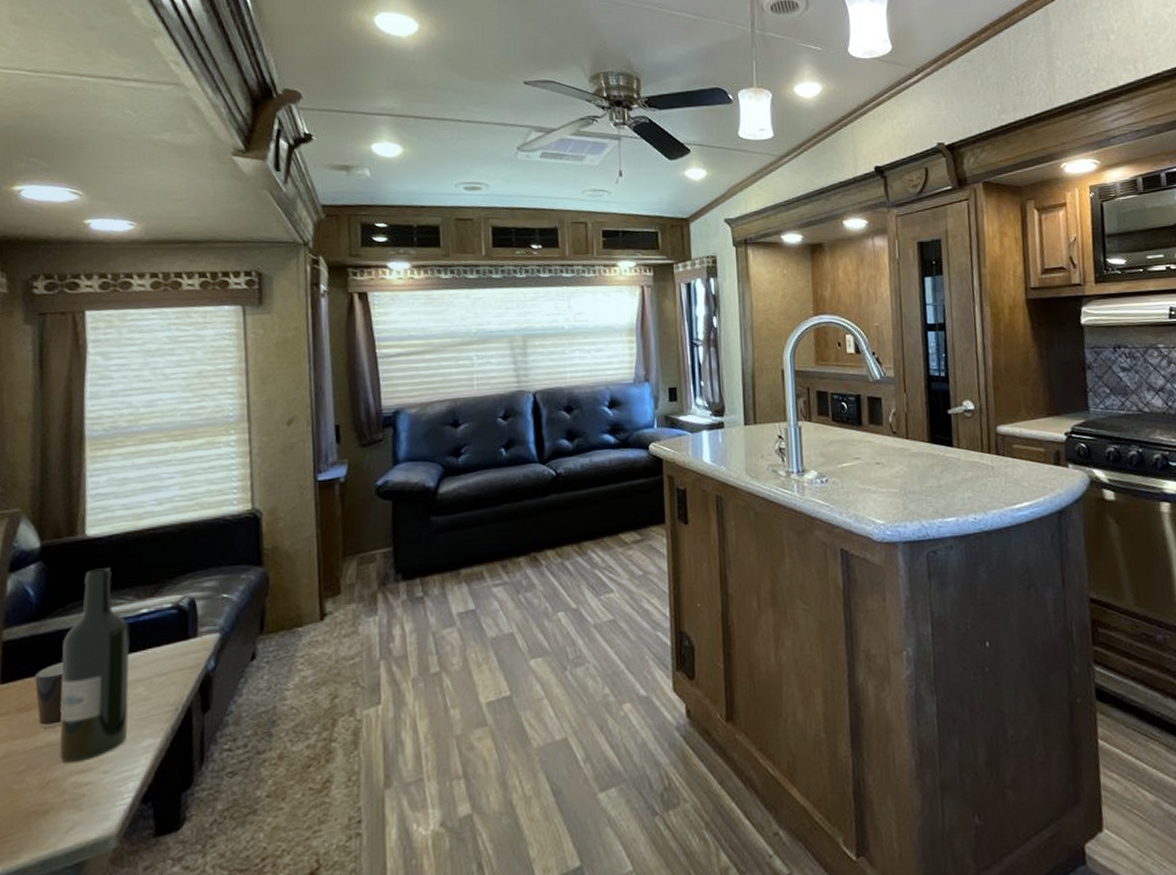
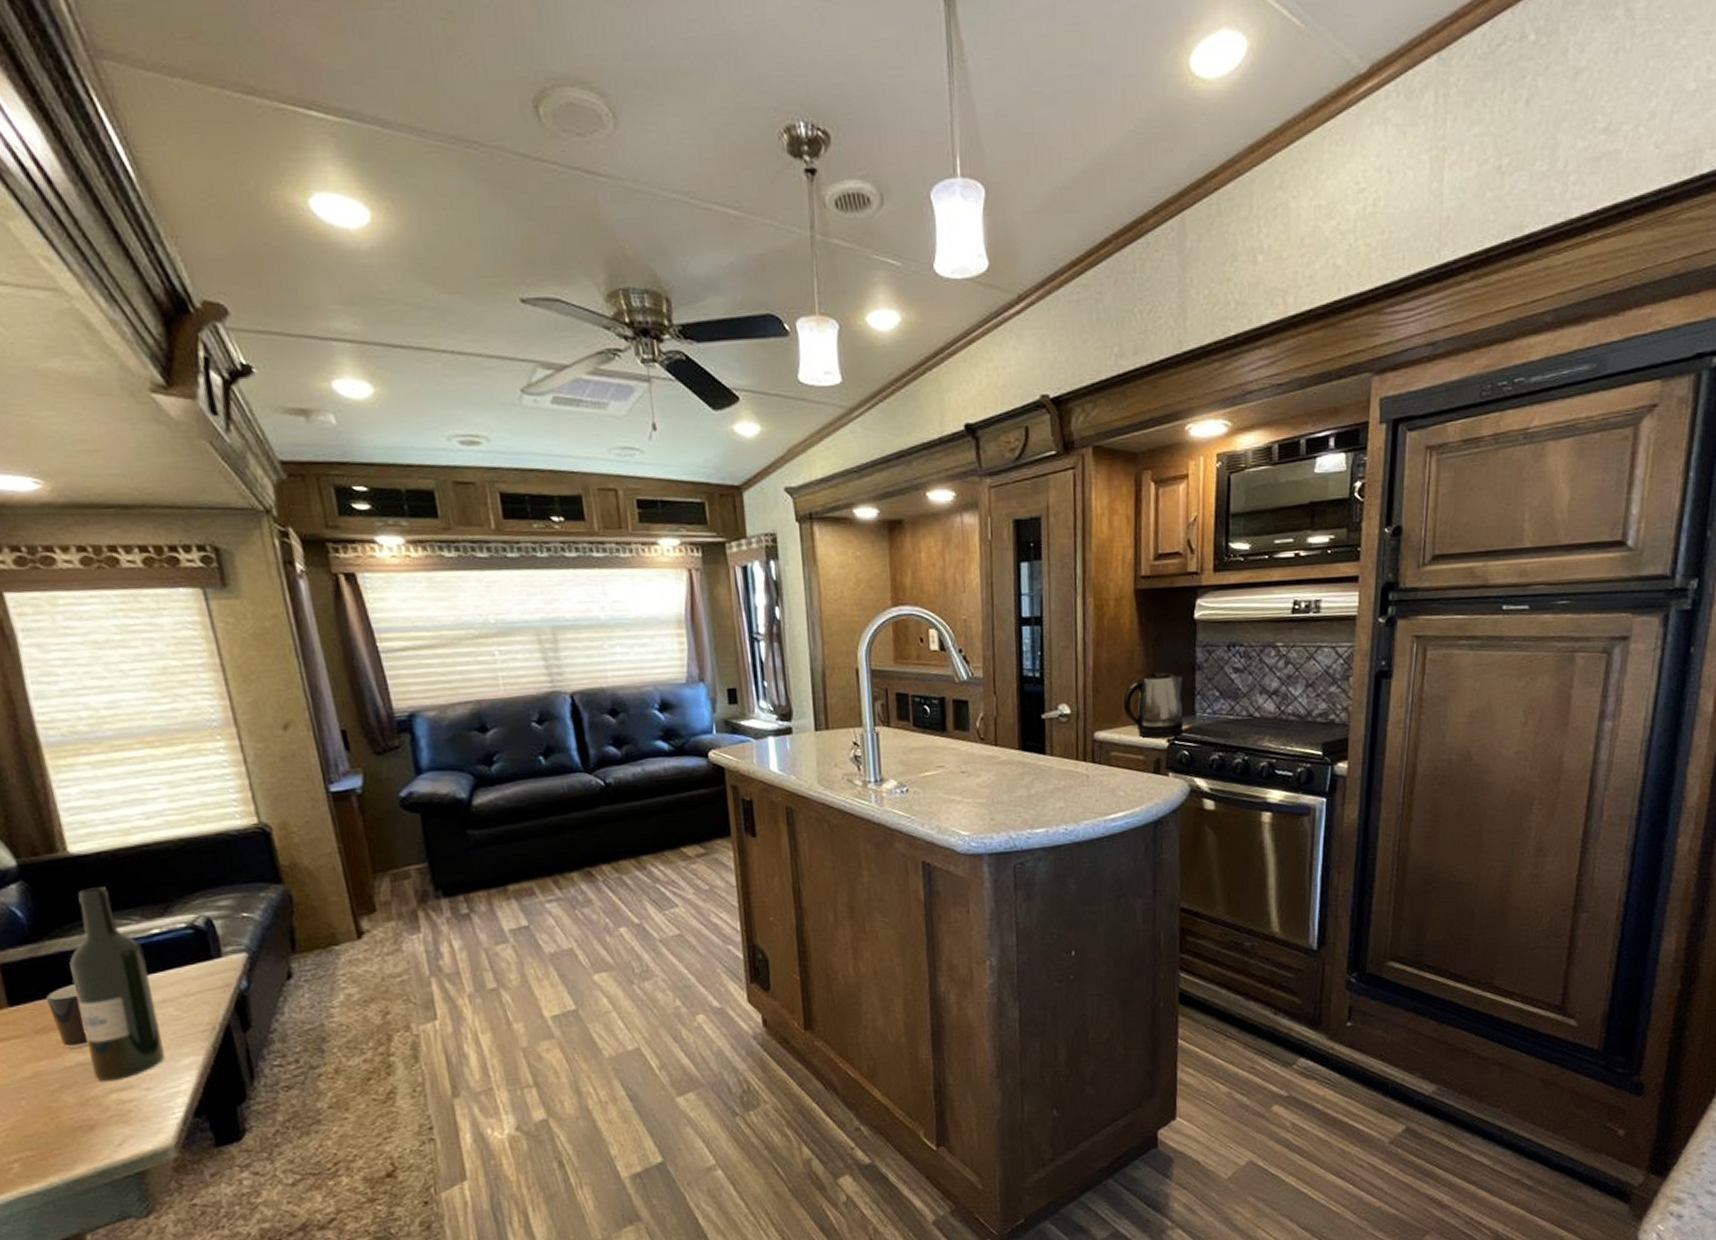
kettle: none [1022,371,1080,433] -> present [1123,671,1184,740]

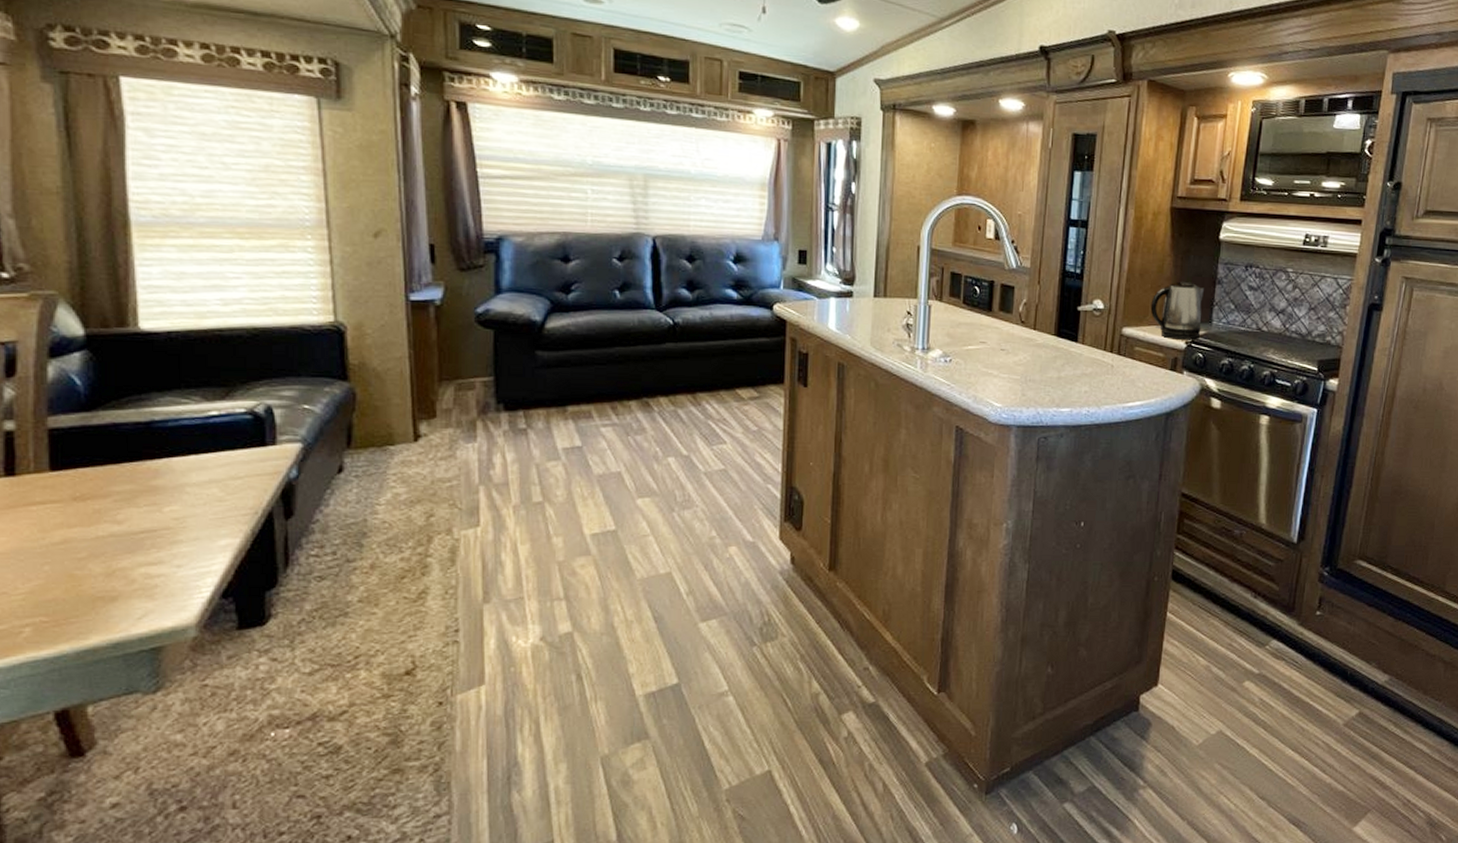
mug: present [45,983,89,1049] -> none [89,455,125,519]
wine bottle: present [69,887,165,1081] -> none [119,365,201,554]

